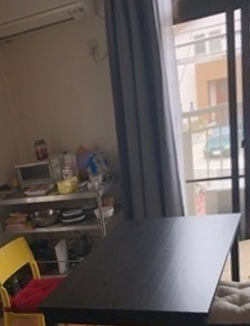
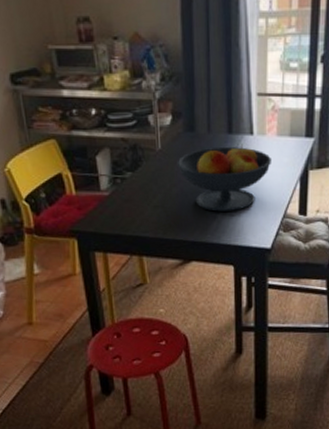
fruit bowl: none [120,225,204,284] -> present [177,144,273,212]

